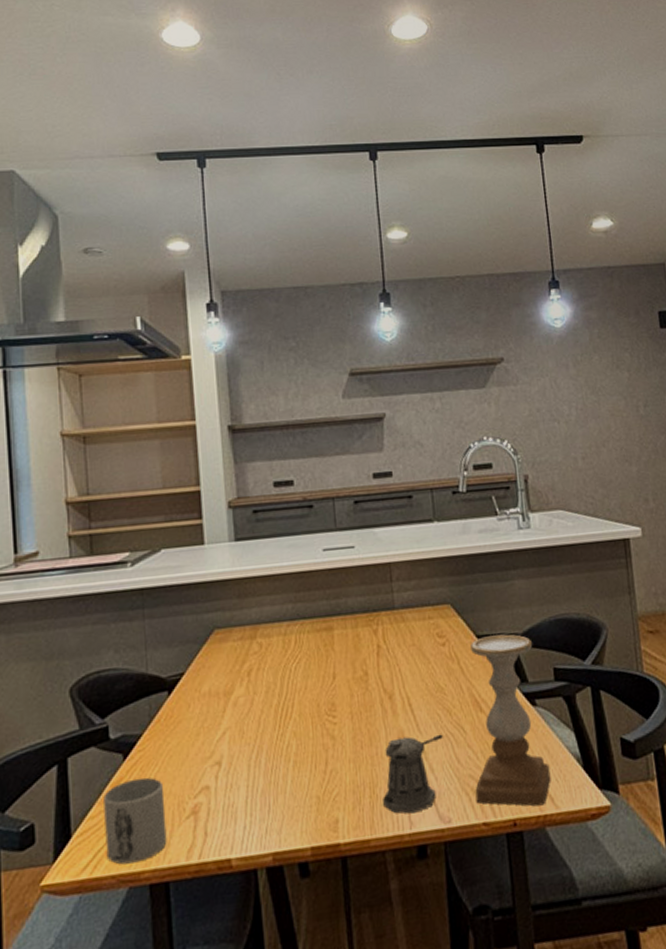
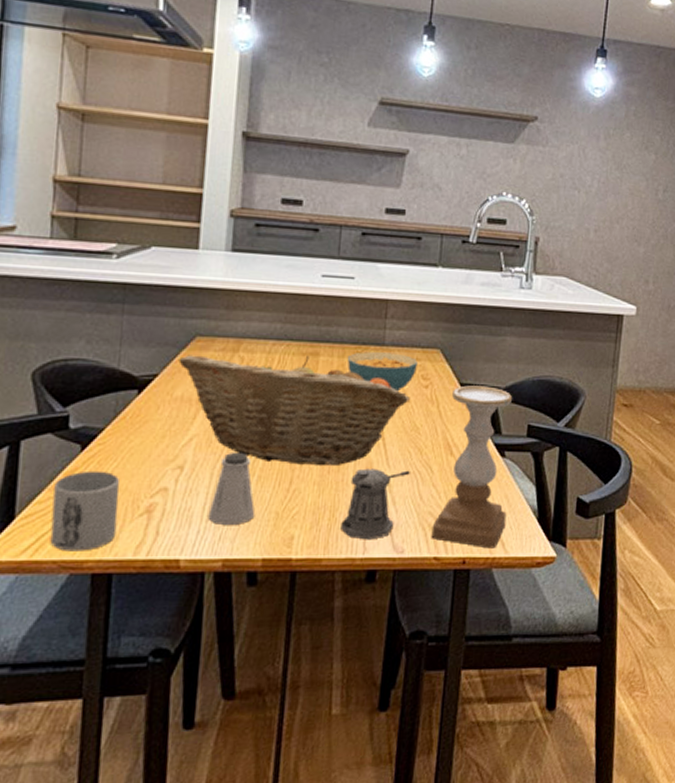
fruit basket: none [201,631,429,745] -> present [179,355,410,465]
saltshaker: none [251,739,297,817] -> present [208,452,256,525]
cereal bowl: none [360,615,431,654] -> present [347,352,417,392]

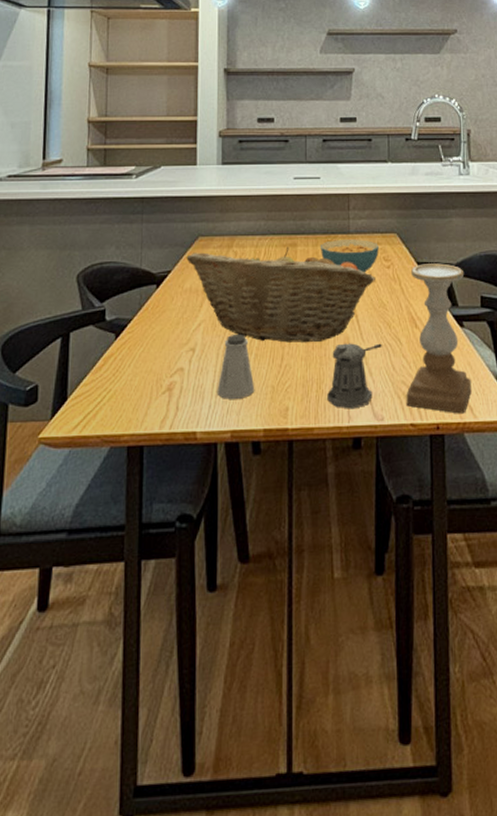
mug: present [50,470,121,552] -> none [94,355,146,427]

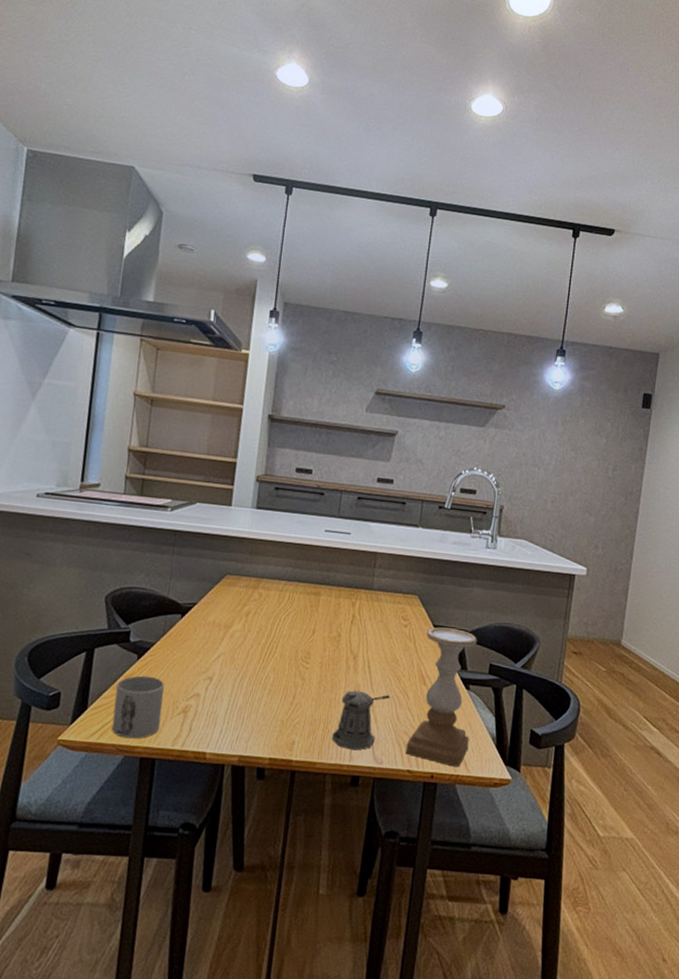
mug: none [94,355,146,427] -> present [111,675,165,739]
fruit basket: present [186,246,375,343] -> none [212,589,392,686]
saltshaker: present [217,333,255,399] -> none [229,669,266,728]
cereal bowl: present [320,239,379,273] -> none [342,594,399,629]

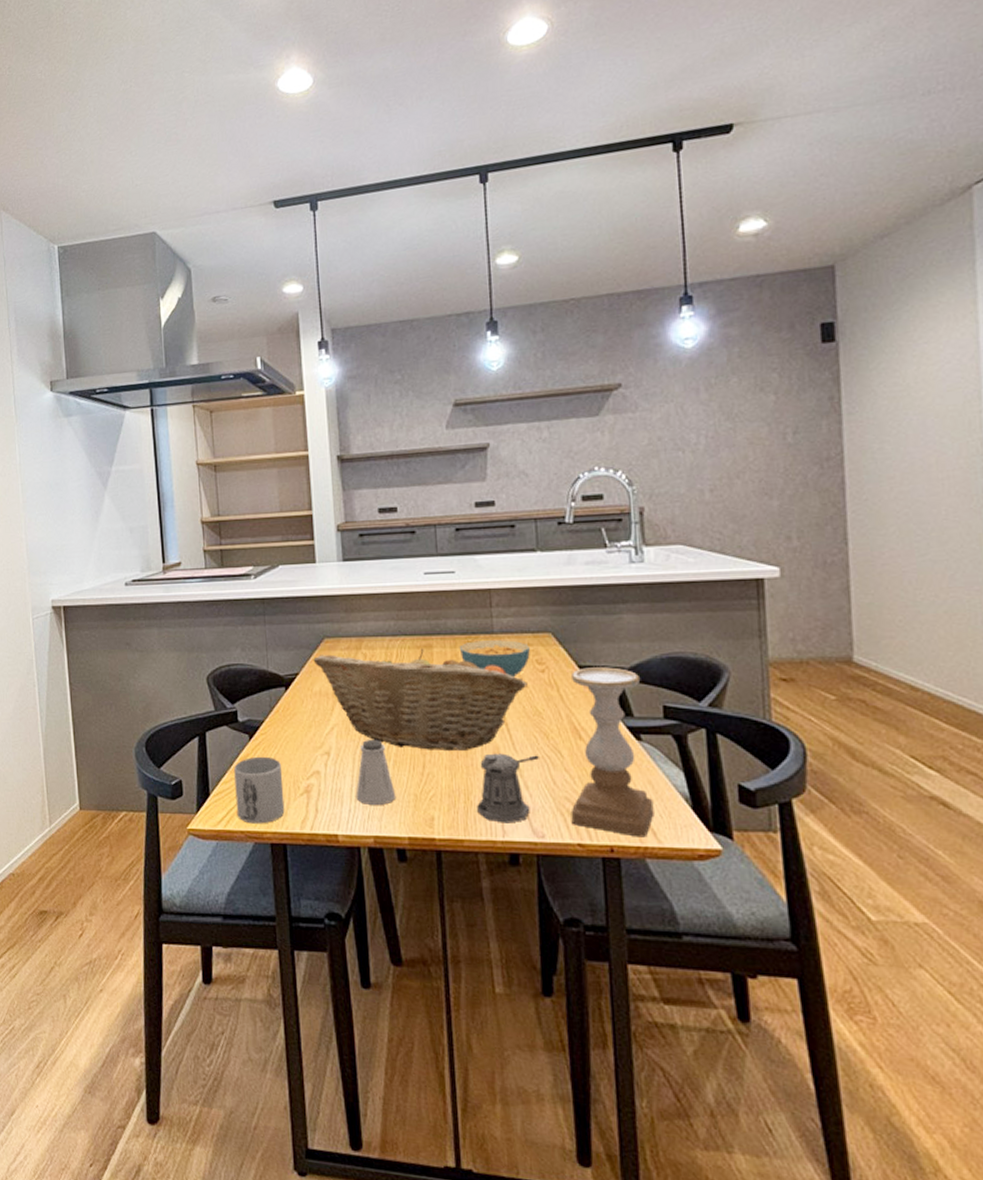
fruit basket: none [212,589,392,686] -> present [313,648,527,750]
saltshaker: none [229,669,266,728] -> present [356,739,396,805]
cereal bowl: none [342,594,399,629] -> present [459,640,530,678]

